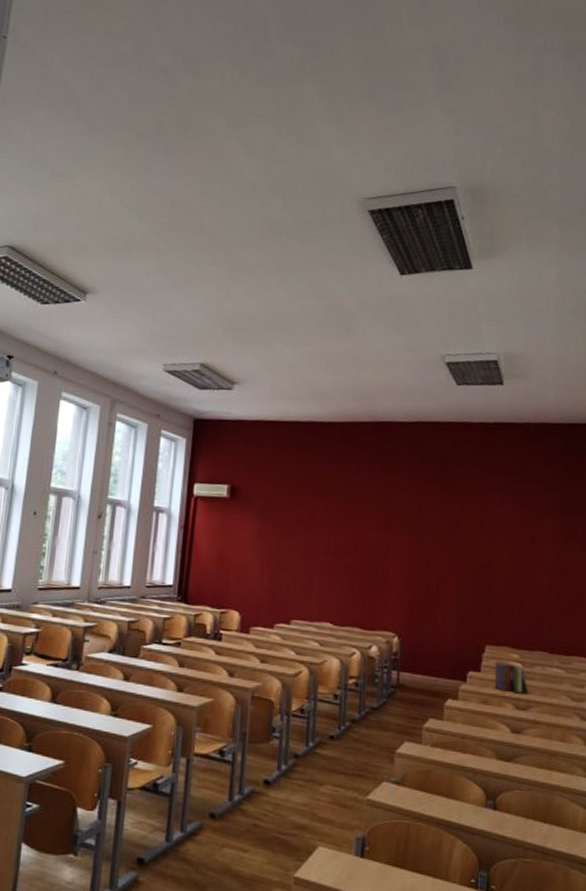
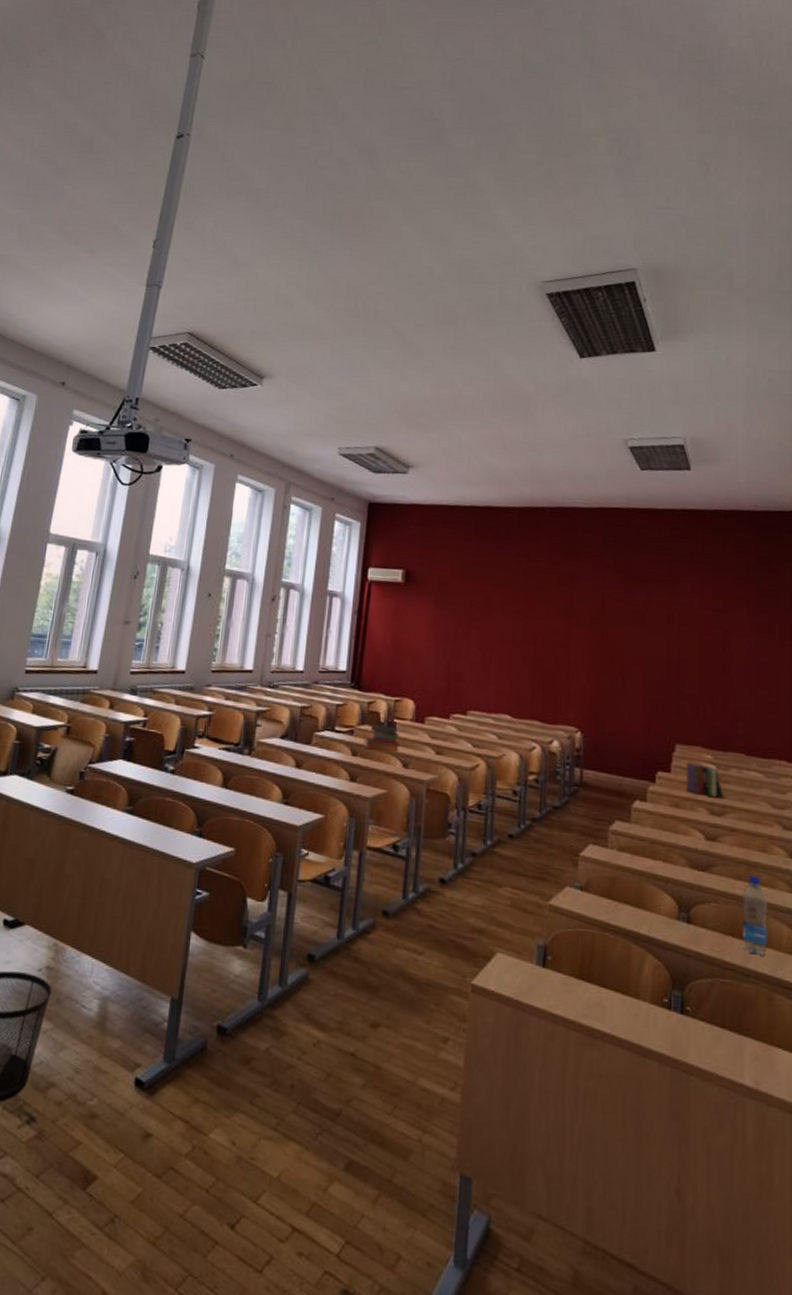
books: none [190,636,225,663] -> present [363,724,399,754]
bottle: none [542,763,566,836] -> present [742,875,768,956]

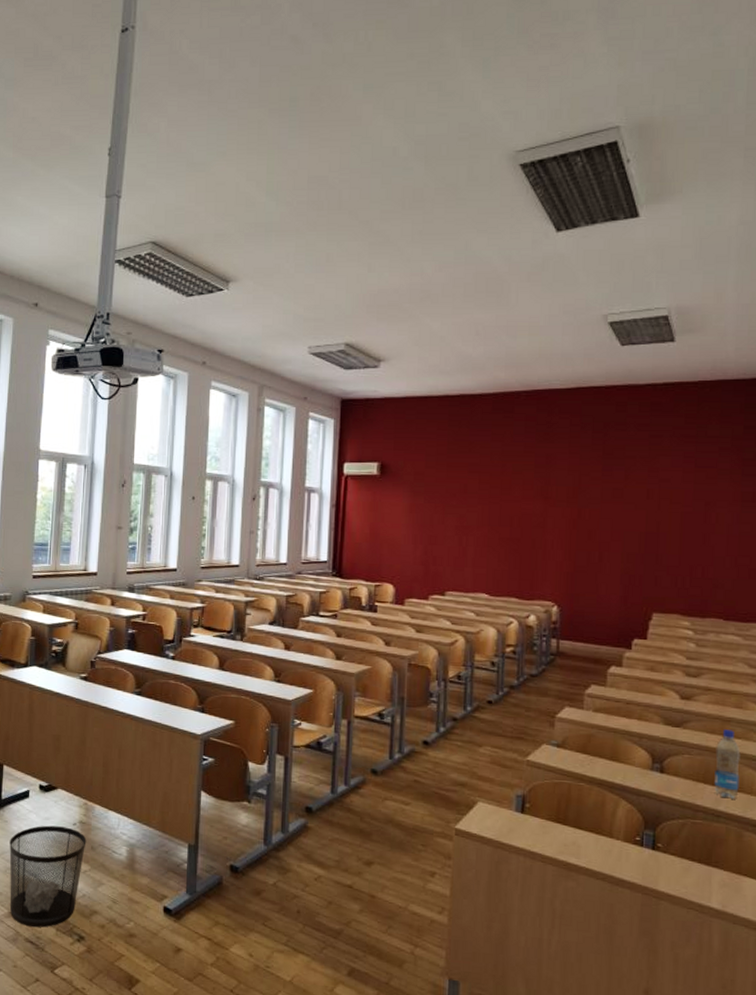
books: present [363,724,399,754] -> none [347,608,381,633]
books: present [685,761,724,799] -> none [662,628,701,661]

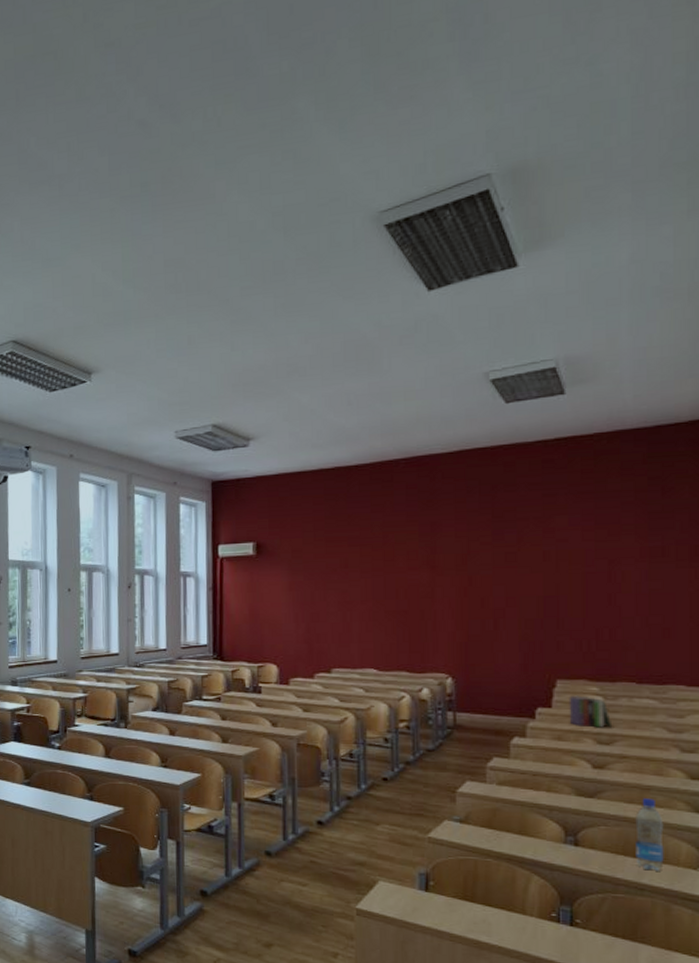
books: none [662,628,701,661] -> present [569,695,613,728]

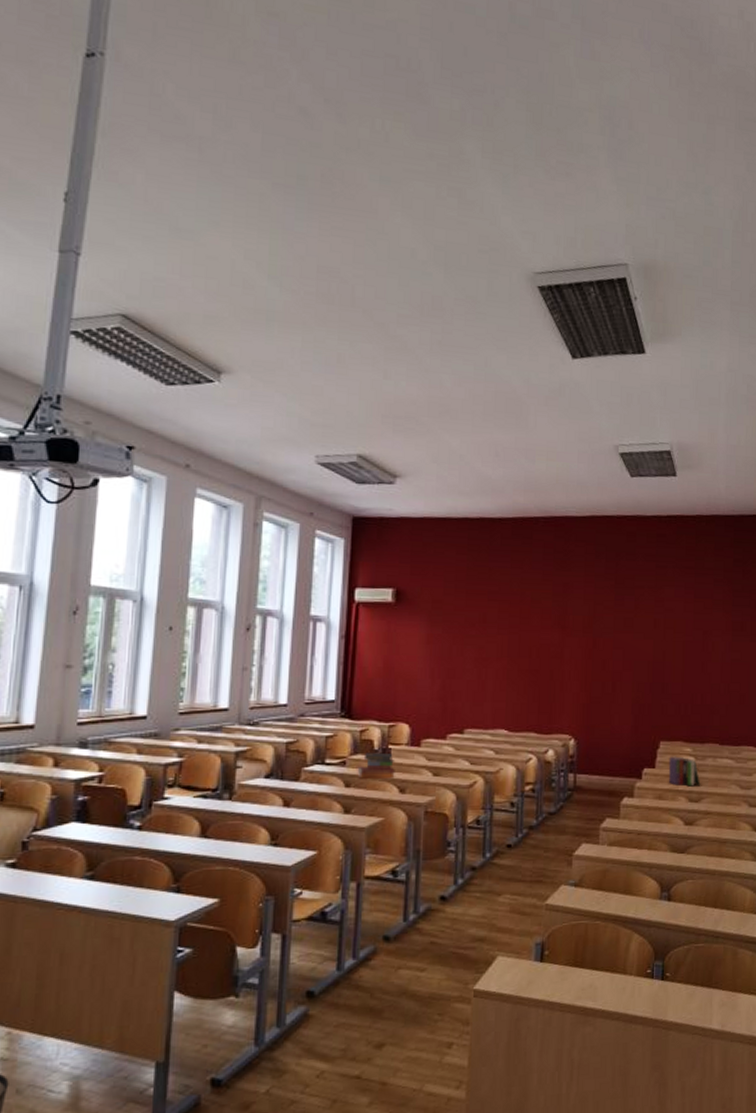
books: none [231,690,266,714] -> present [357,752,395,780]
bottle: present [635,798,664,871] -> none [713,851,735,919]

